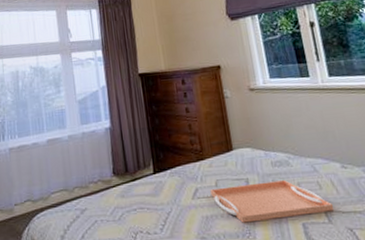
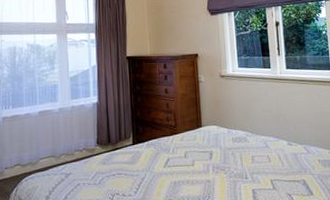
serving tray: present [210,180,335,223] -> none [180,154,279,188]

